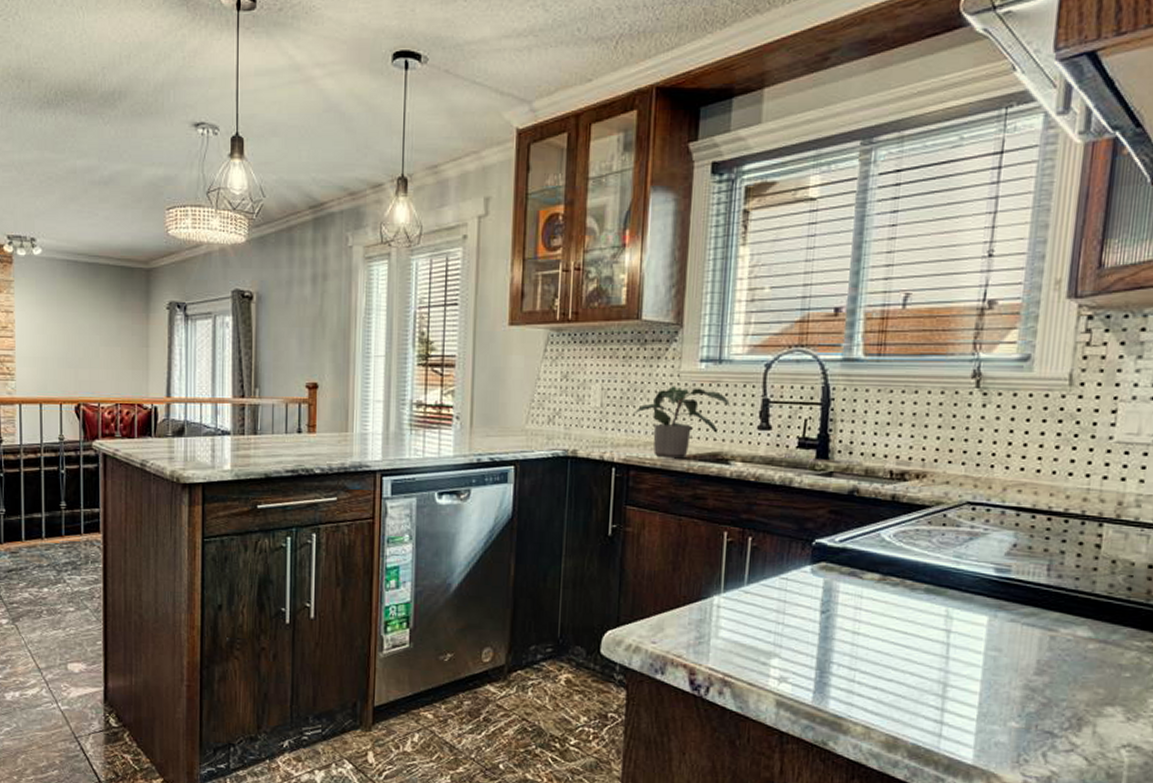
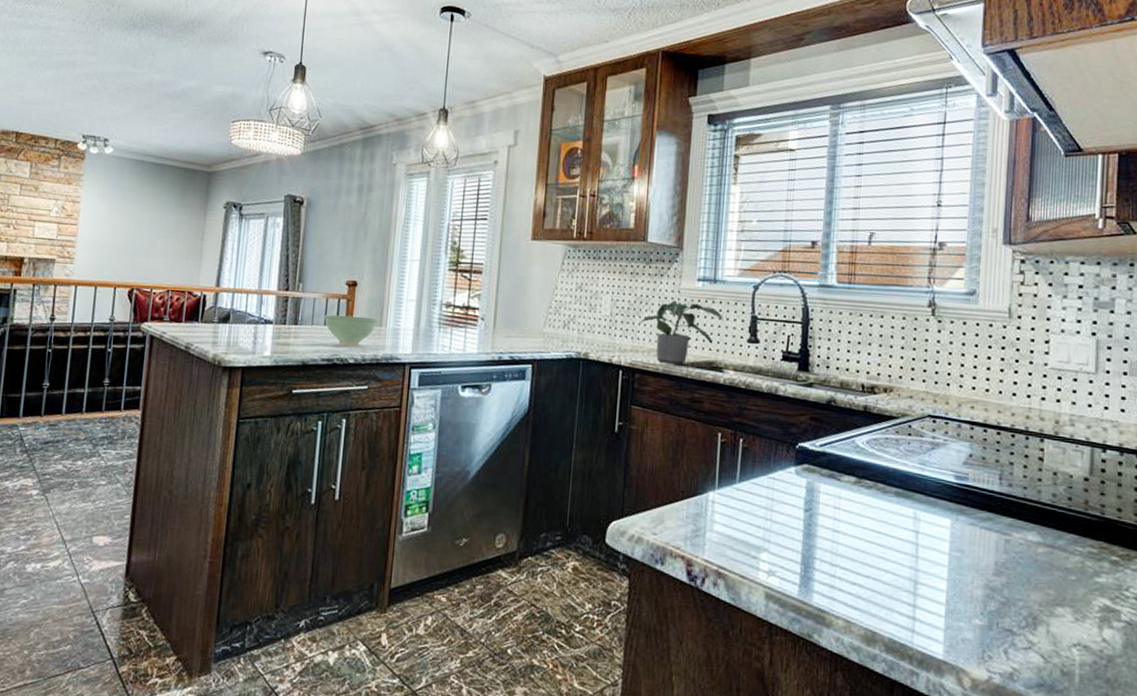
bowl: none [284,421,343,454] -> present [324,314,378,346]

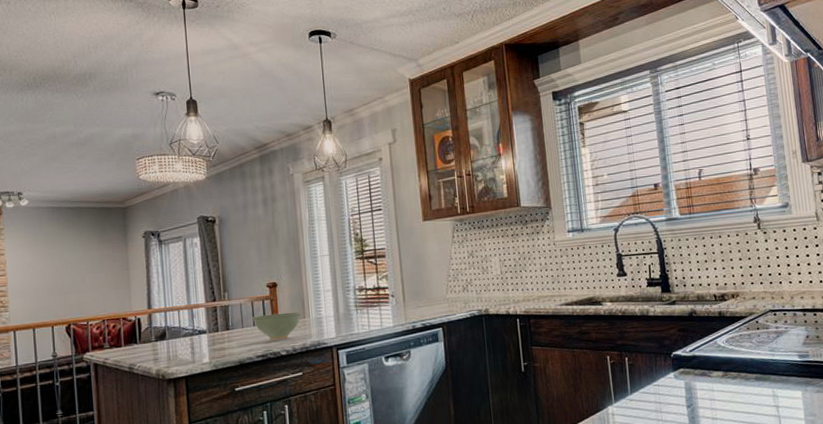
potted plant: present [639,300,723,366] -> none [526,251,594,307]

